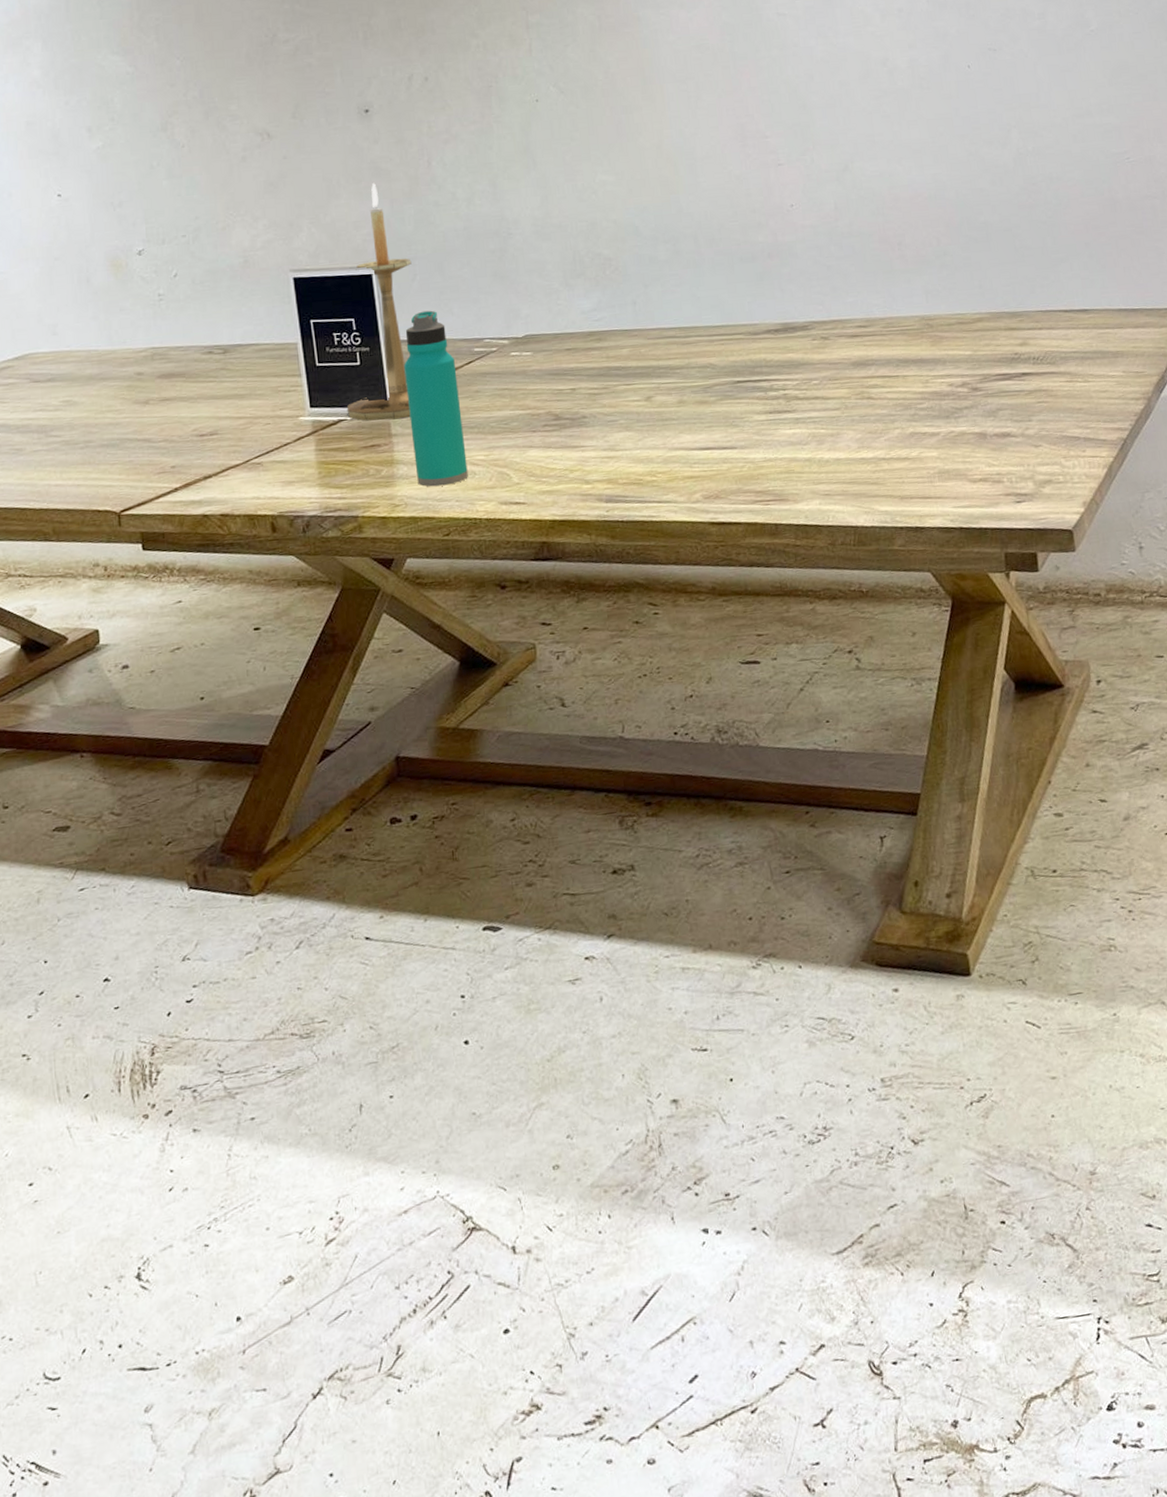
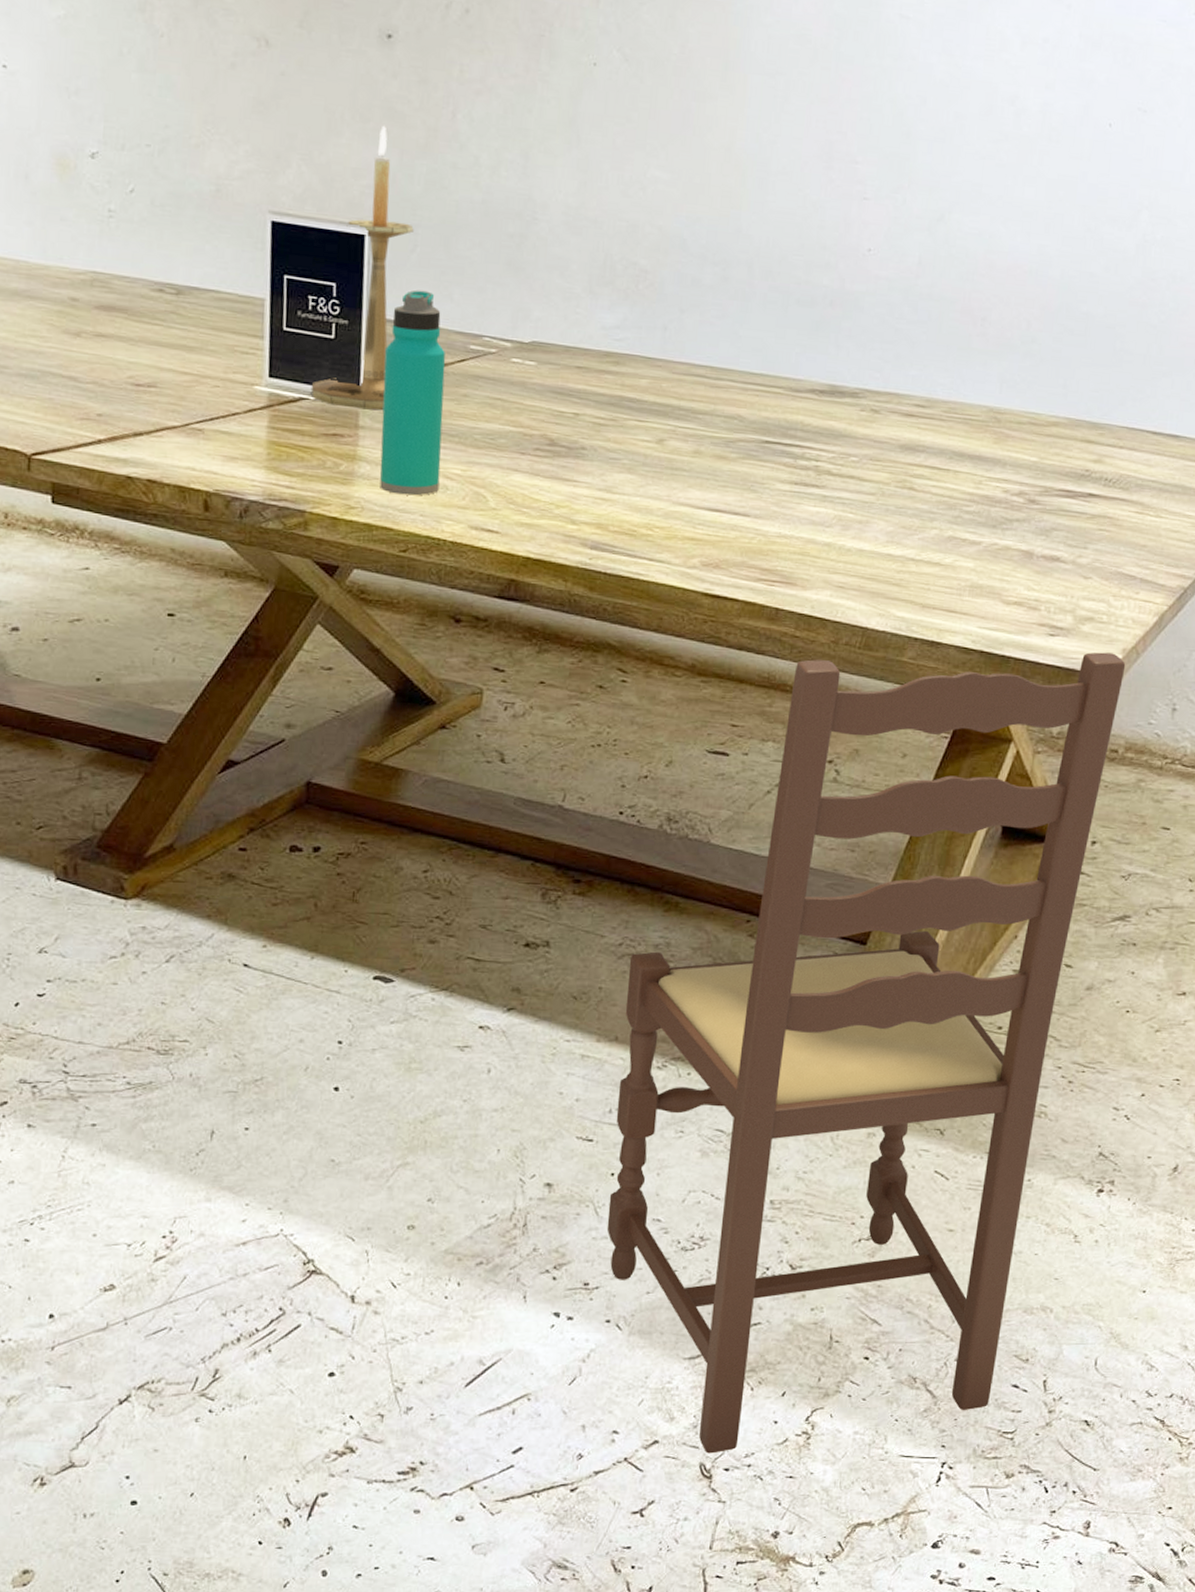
dining chair: none [709,507,1128,1350] -> present [607,652,1126,1454]

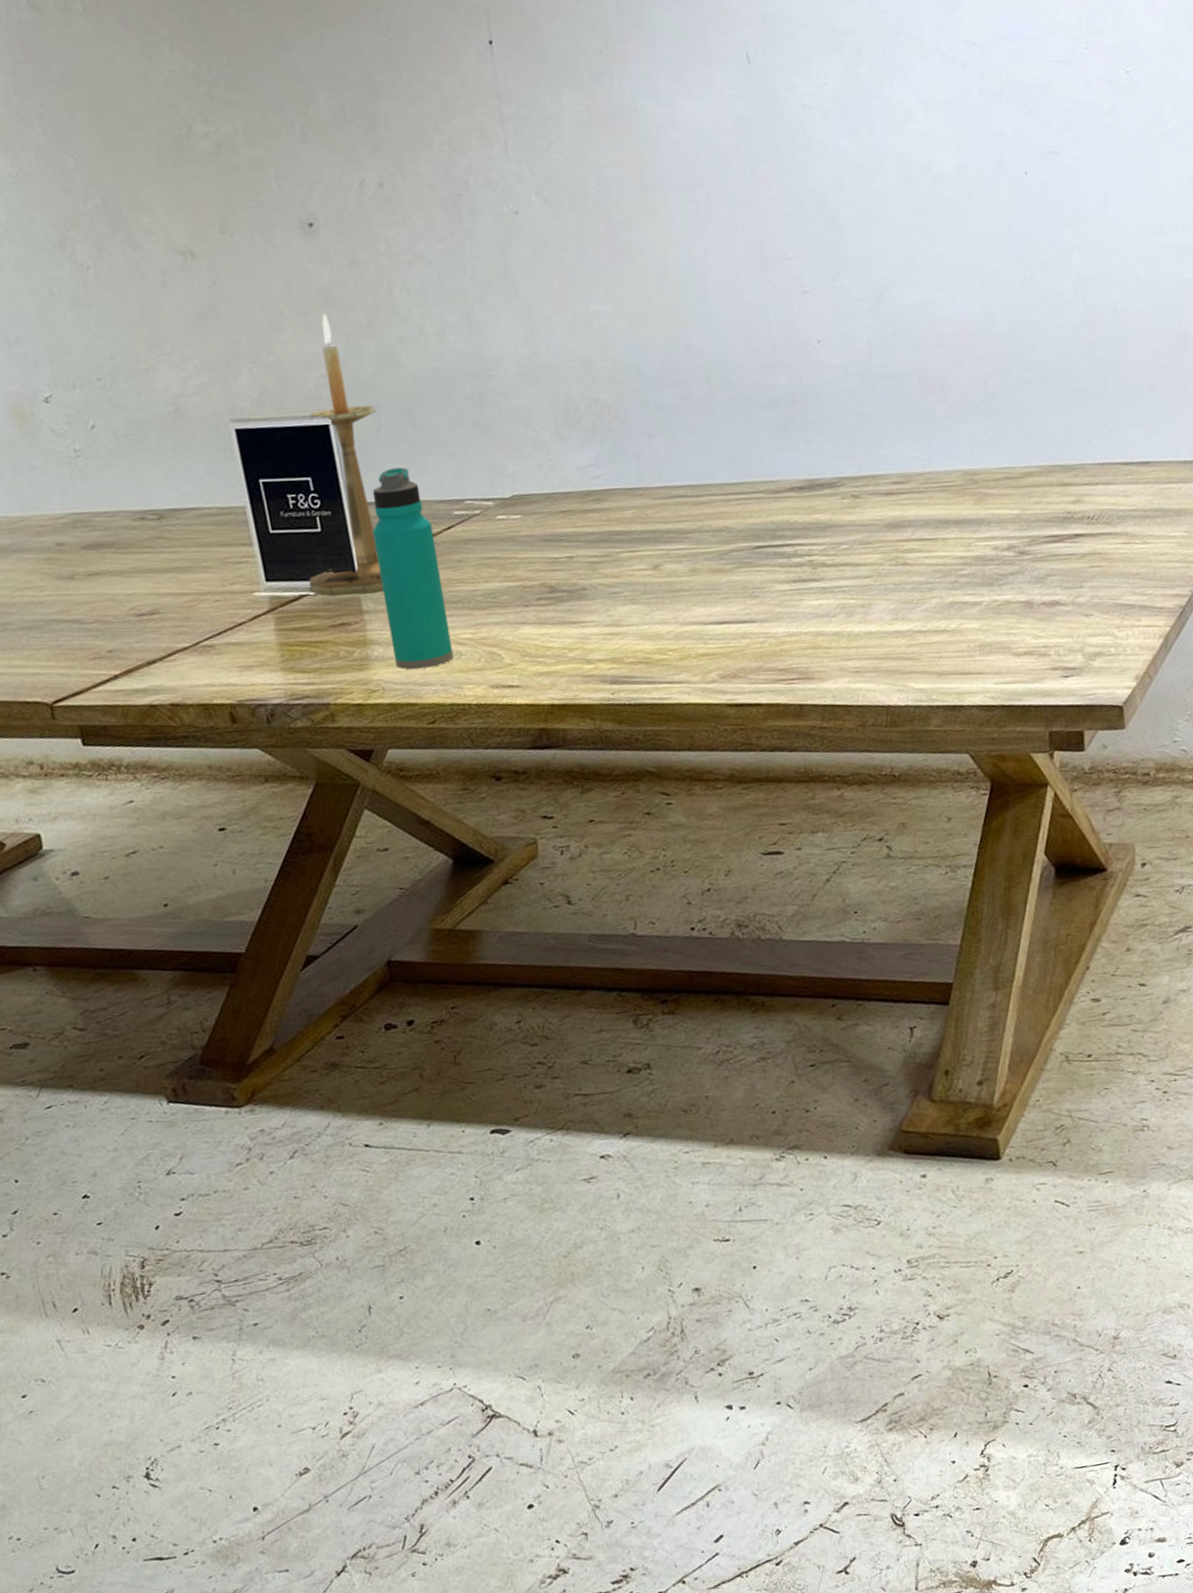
dining chair: present [607,652,1126,1454] -> none [730,682,1148,1504]

